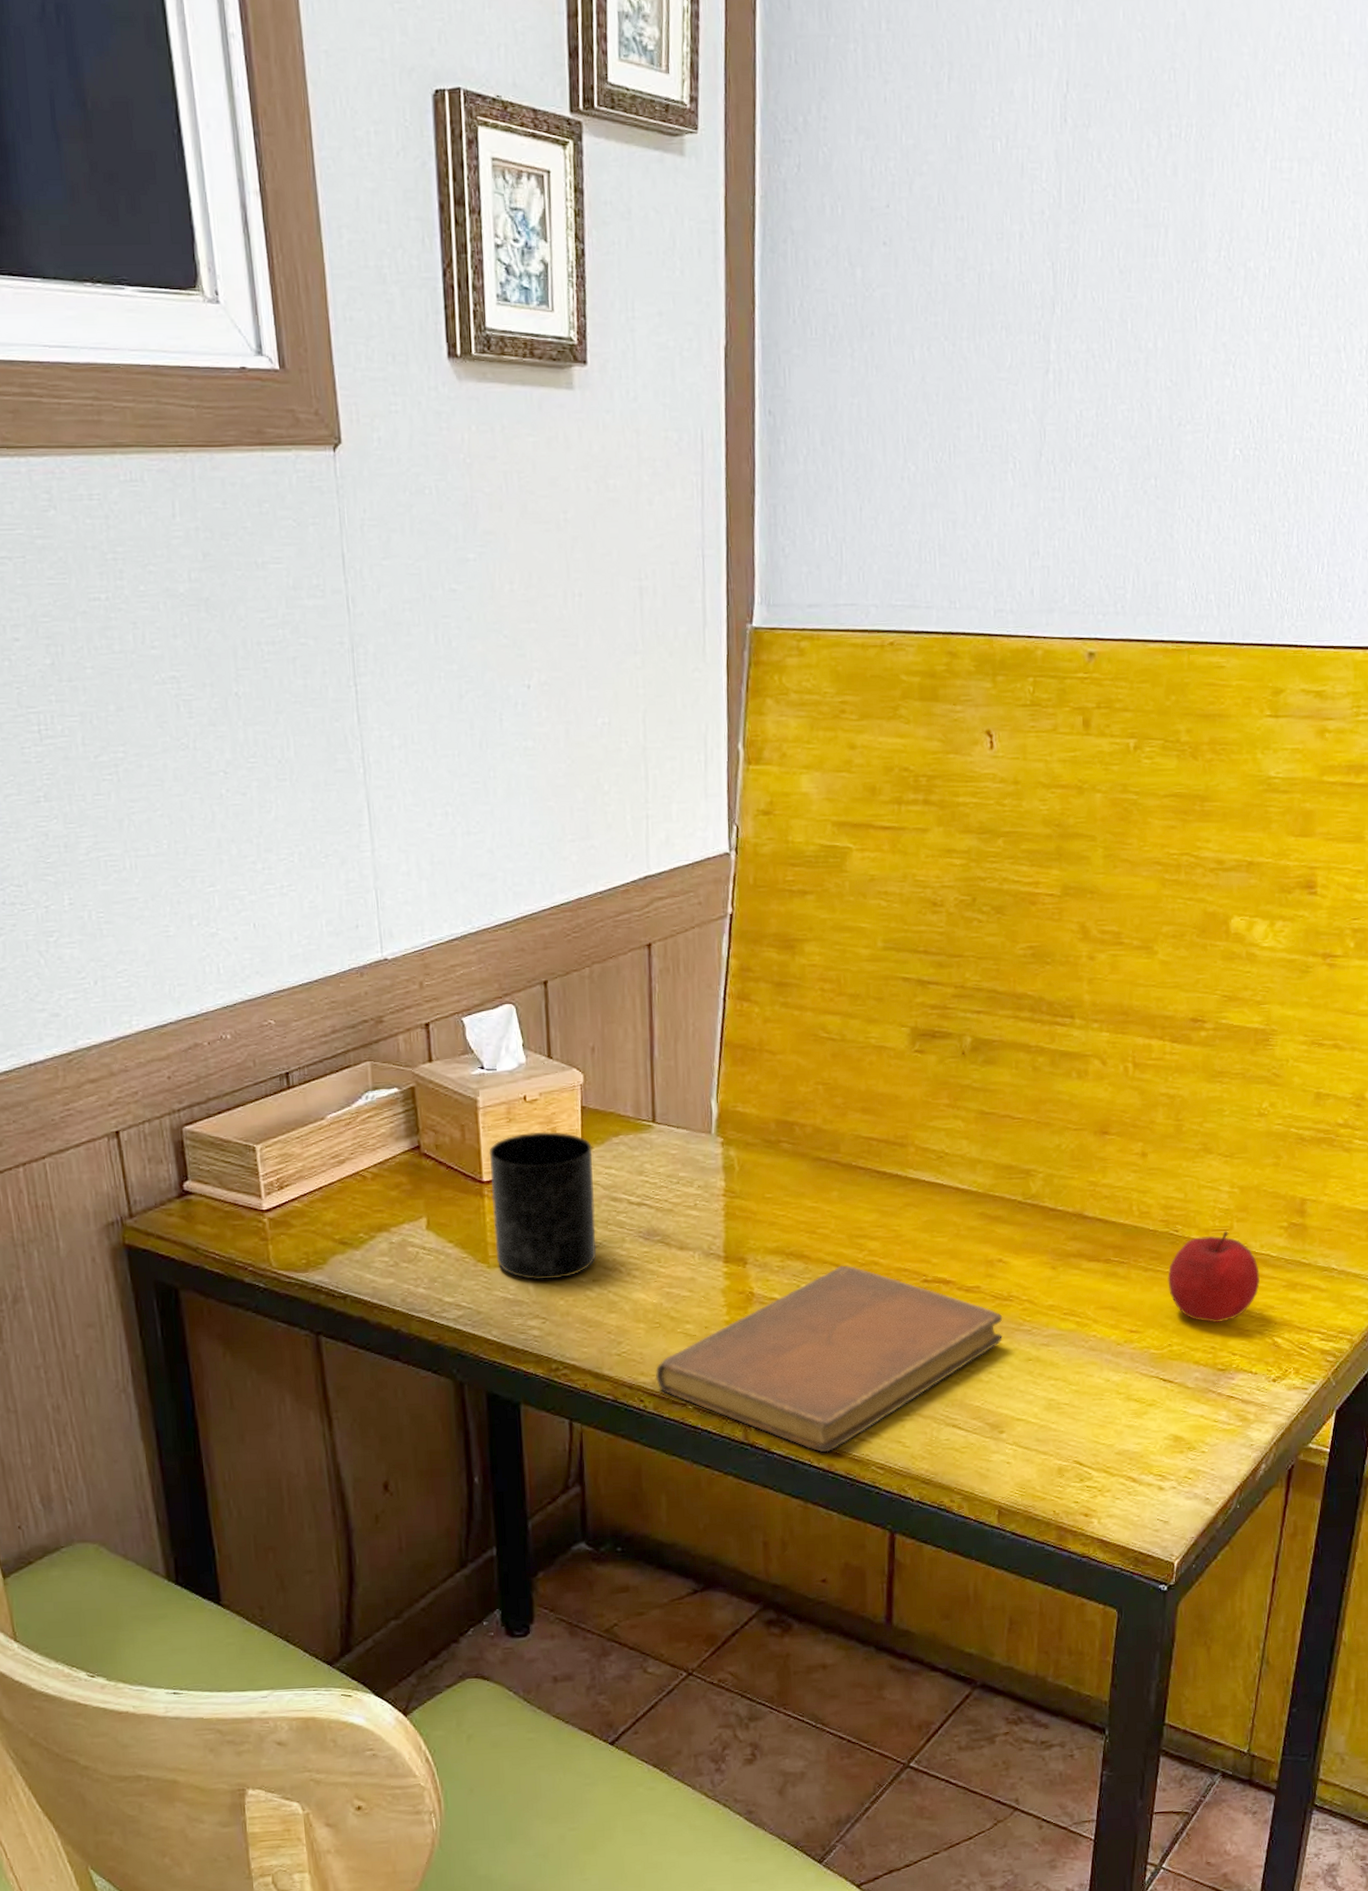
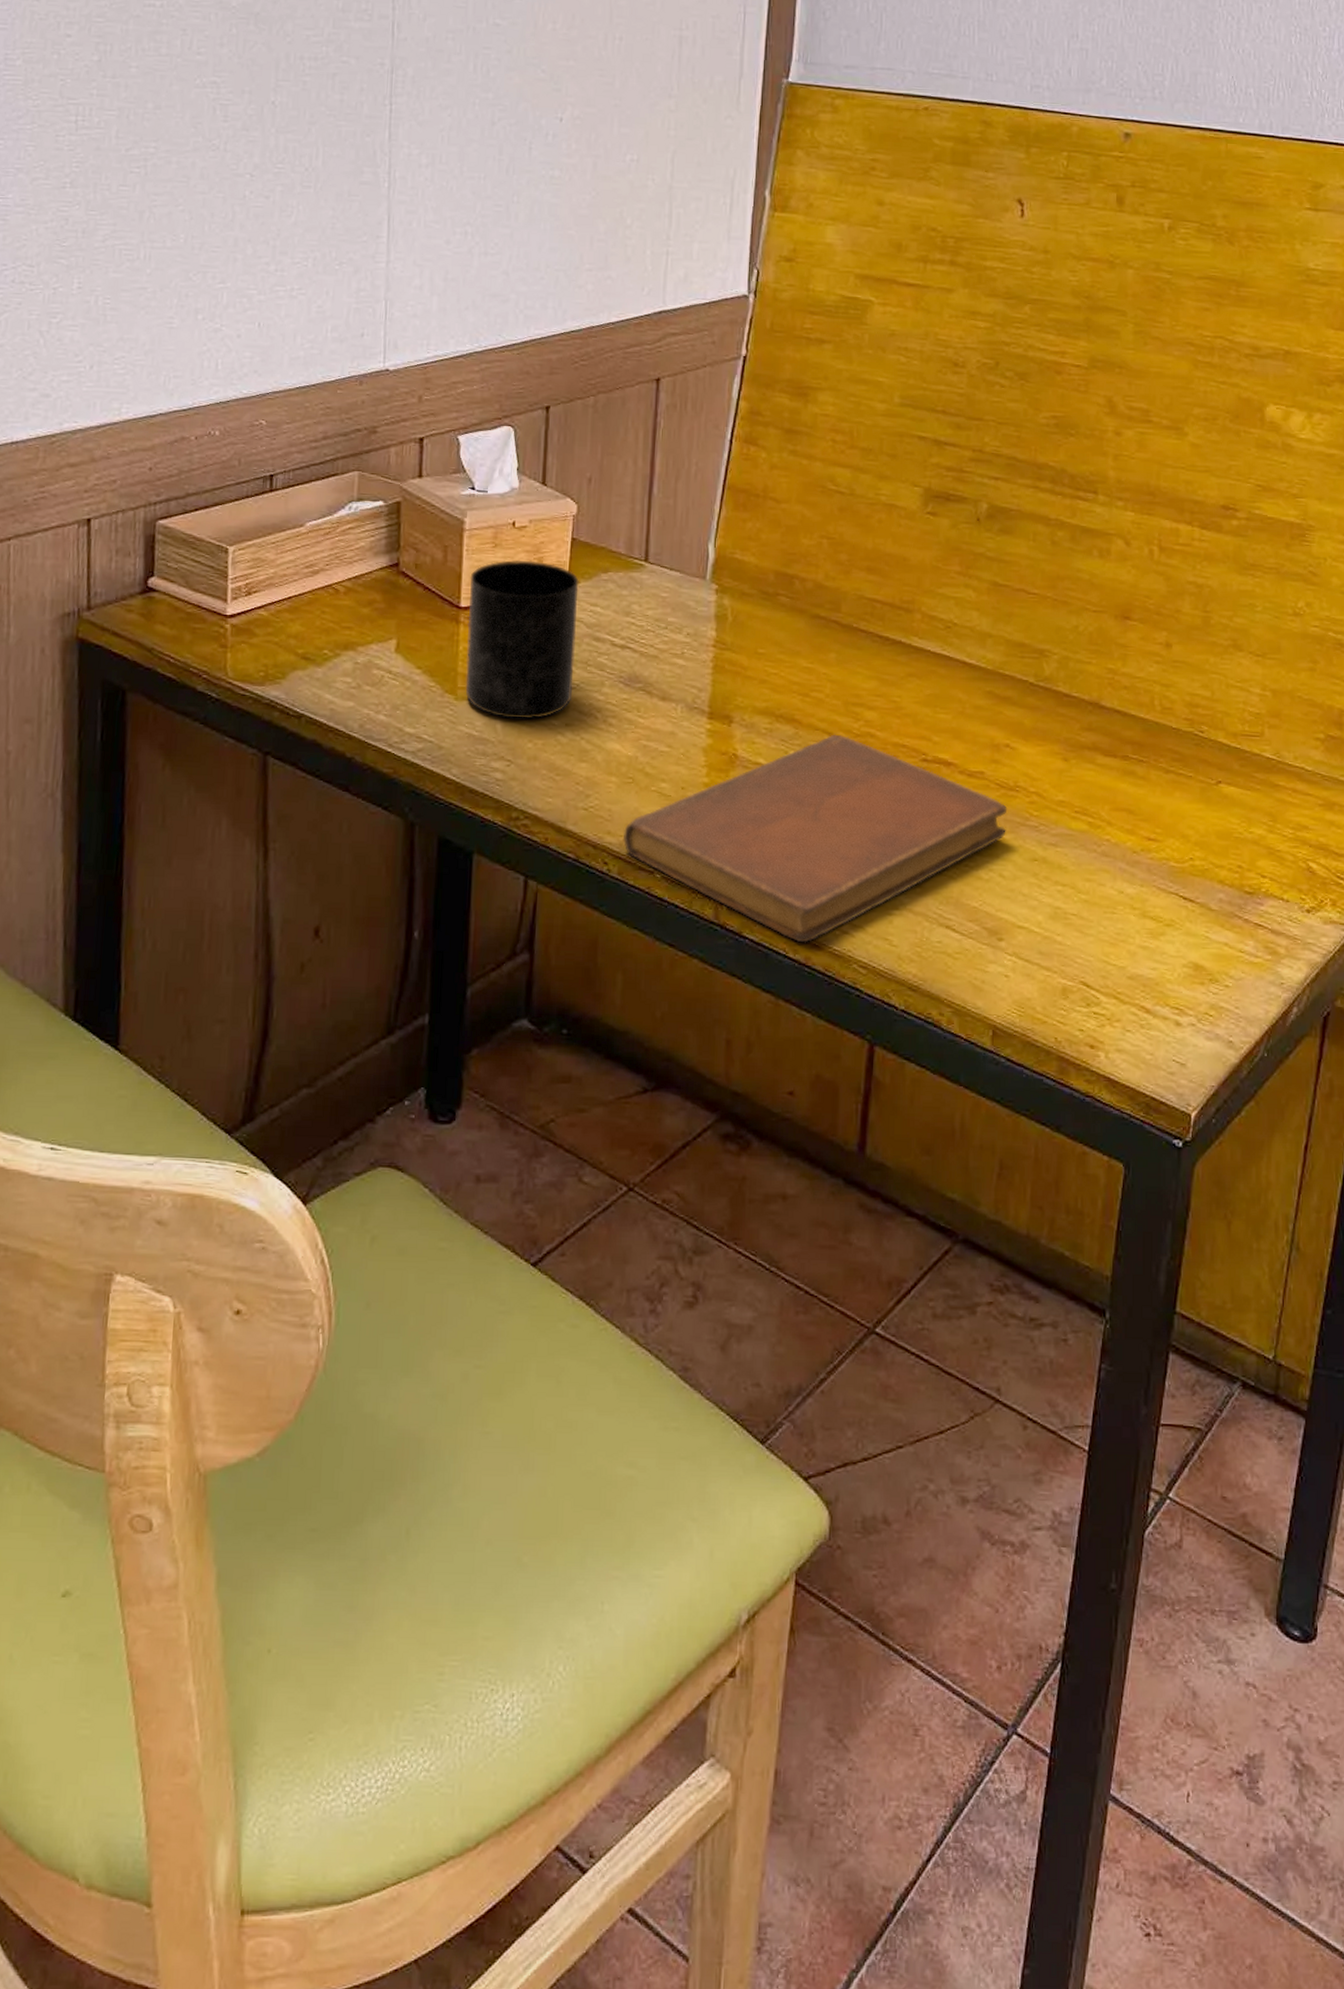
apple: present [1168,1231,1260,1323] -> none [1191,737,1293,840]

